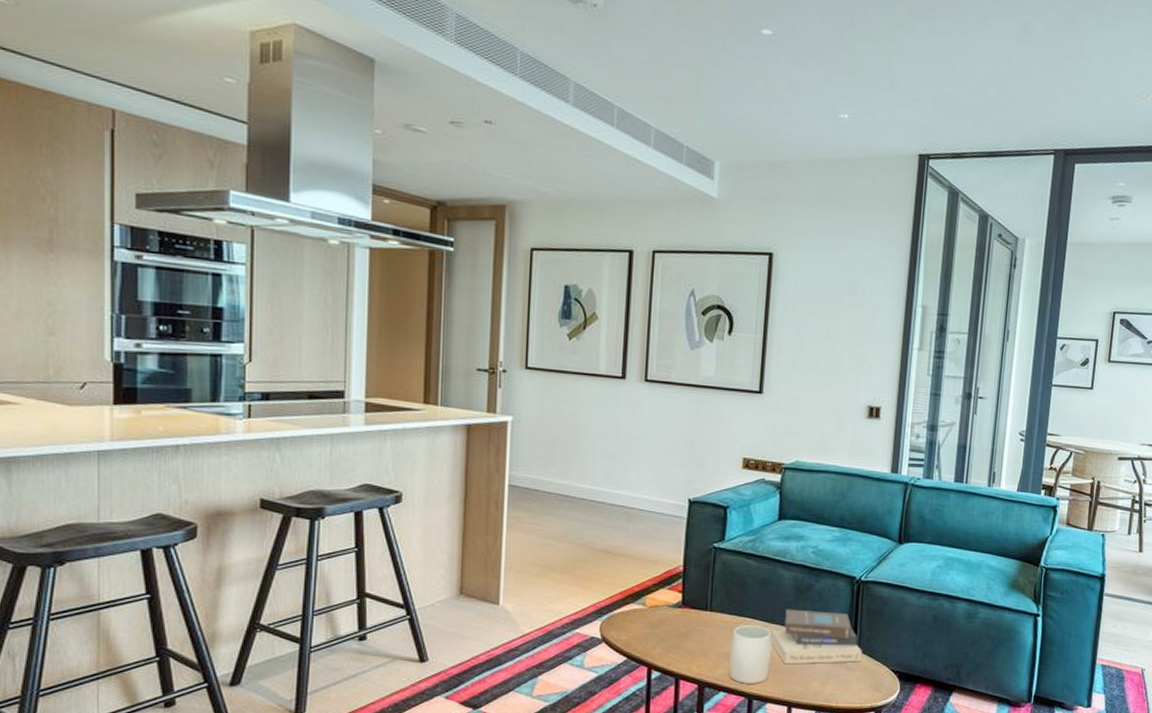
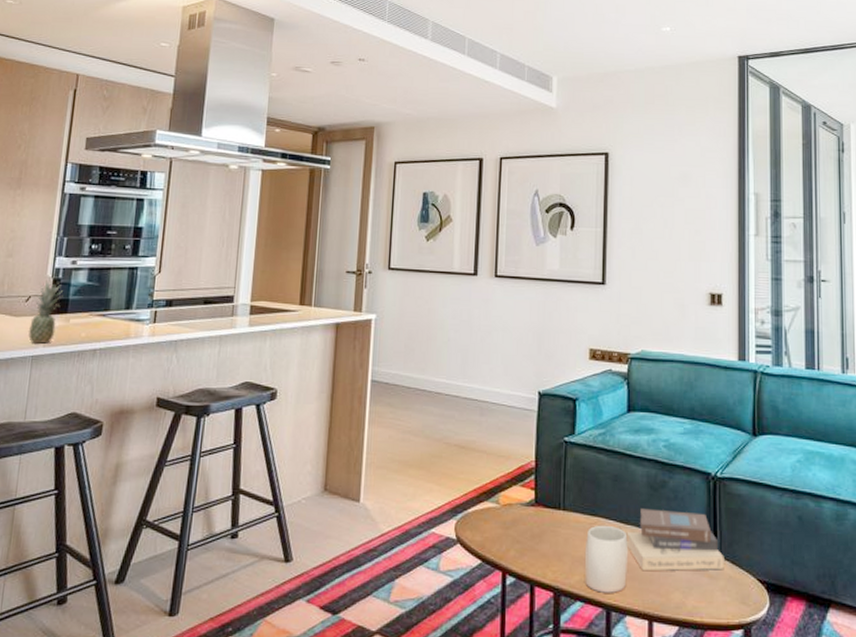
fruit: none [88,366,129,437] -> present [28,281,64,344]

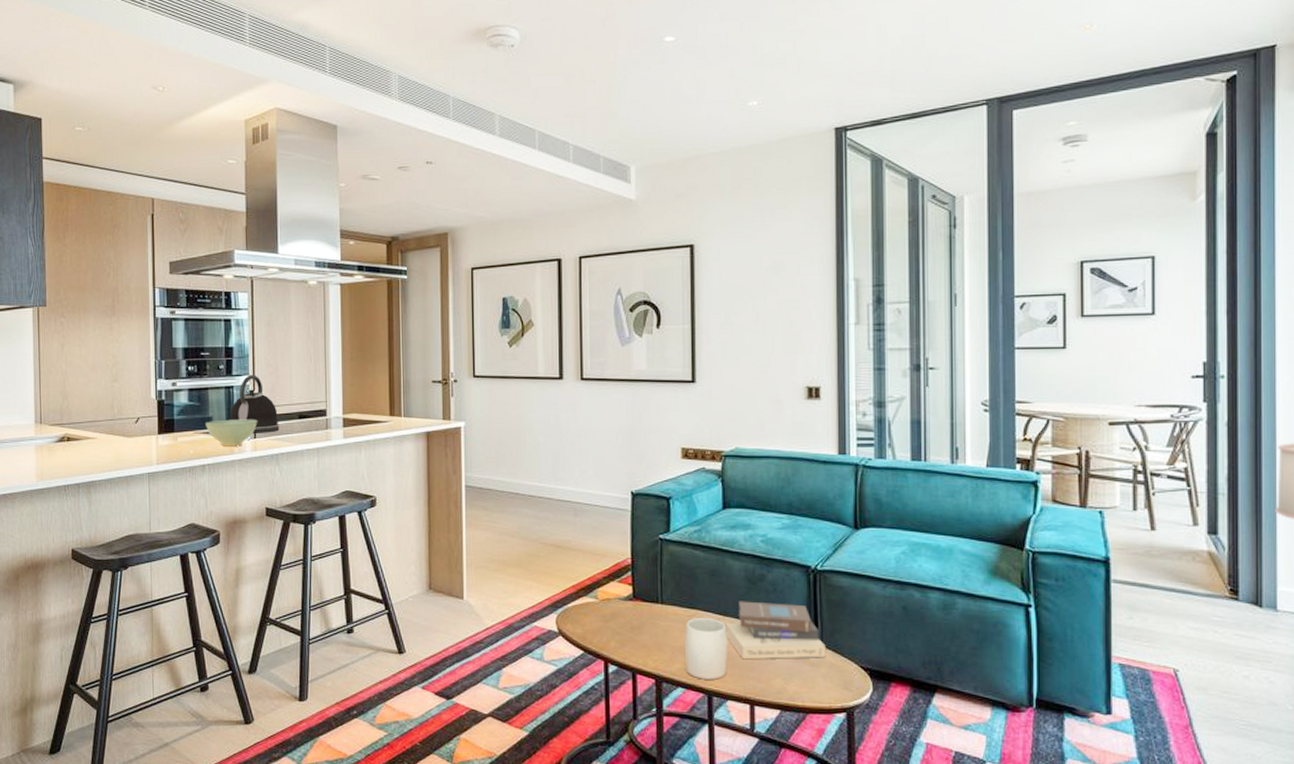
fruit: present [28,281,64,344] -> none [141,403,168,461]
bowl: none [102,302,160,331] -> present [206,419,258,447]
kettle: none [129,256,182,319] -> present [229,375,280,435]

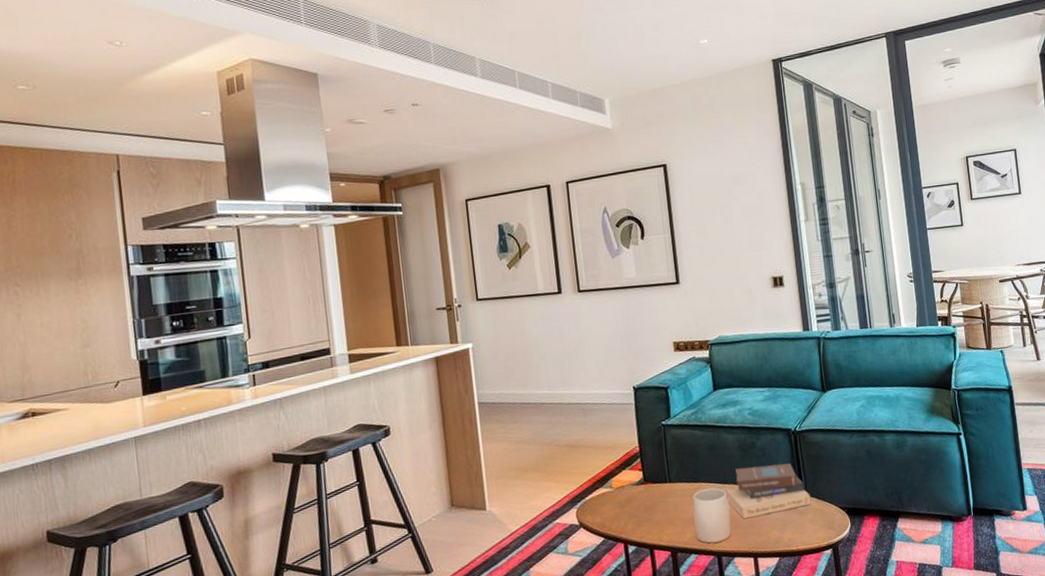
bowl: present [206,419,258,447] -> none [197,366,257,399]
kettle: present [229,375,280,435] -> none [223,322,281,383]

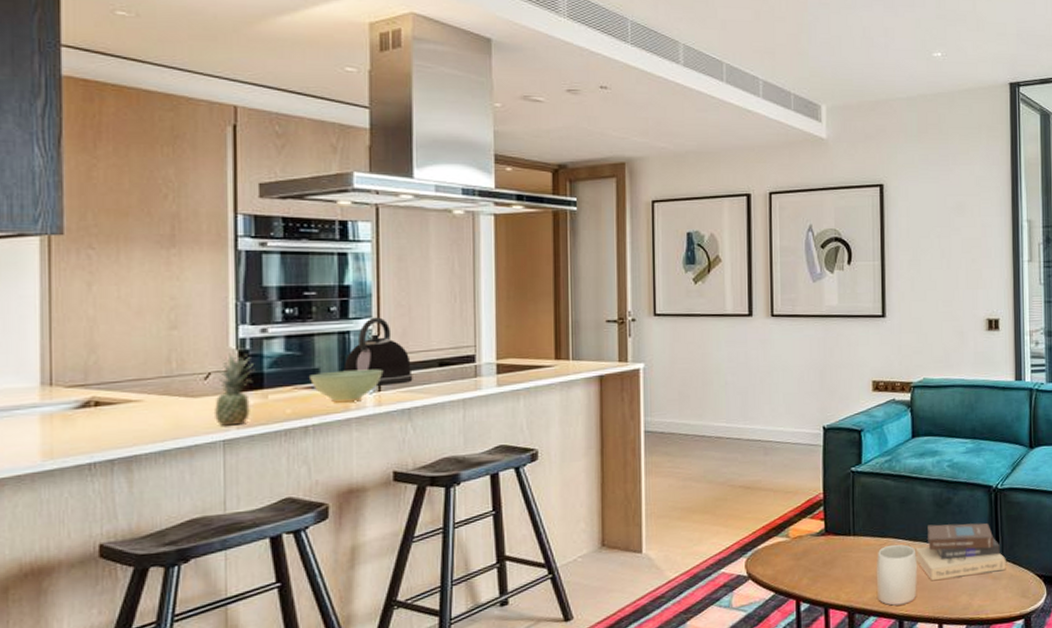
fruit: none [123,363,154,425] -> present [213,354,255,426]
bowl: none [197,366,257,399] -> present [310,369,384,403]
kettle: none [223,322,281,383] -> present [343,317,413,387]

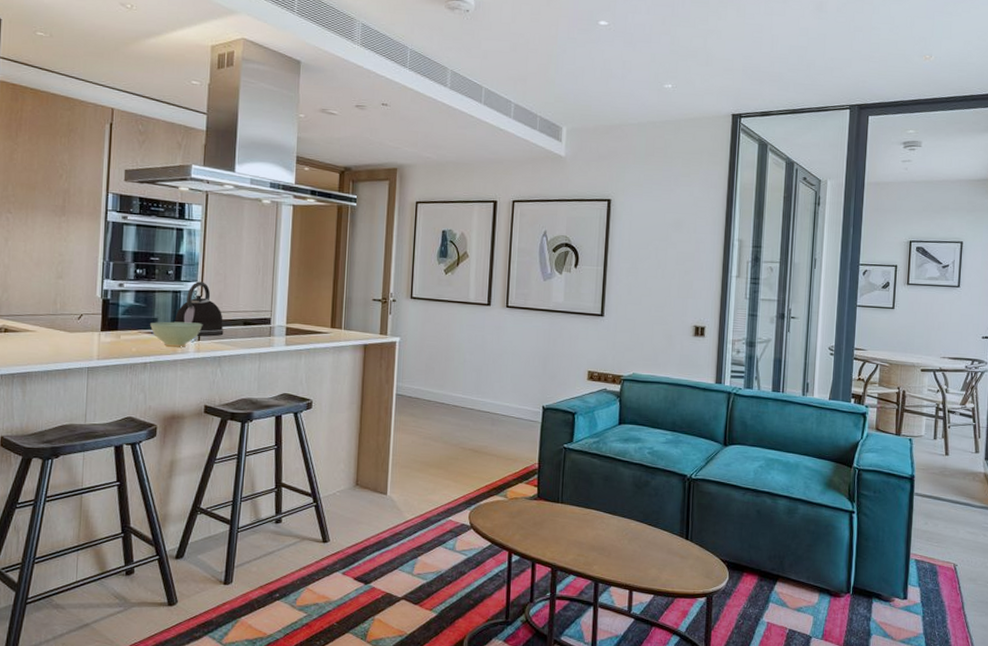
fruit: present [213,354,255,426] -> none [82,302,113,357]
mug: present [876,544,918,606] -> none [577,515,615,569]
books: present [915,523,1006,581] -> none [613,502,694,552]

